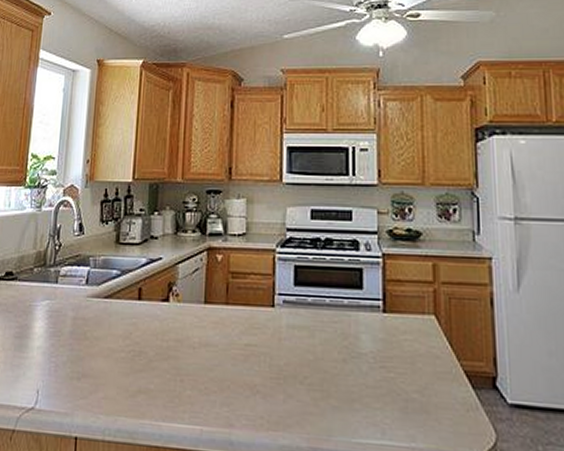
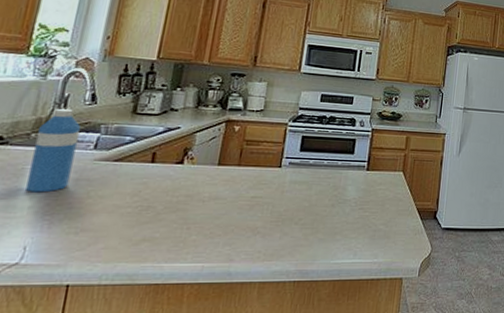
water bottle: none [34,240,72,332] -> present [26,108,80,193]

